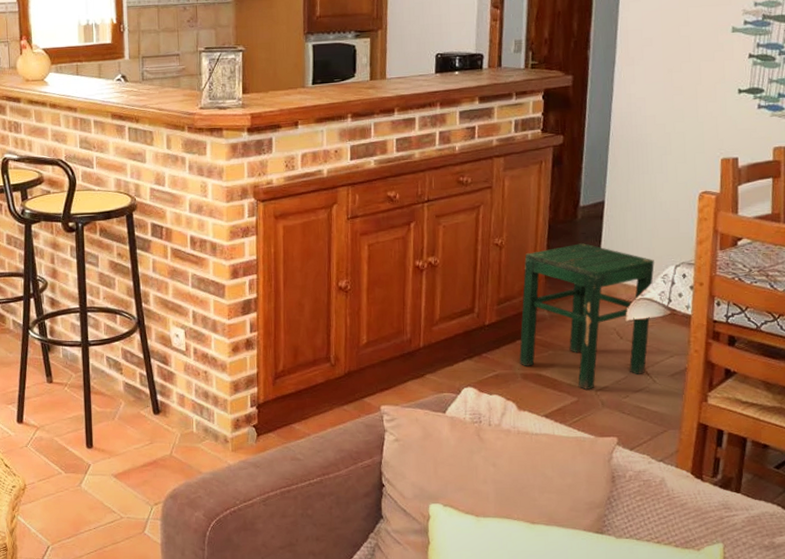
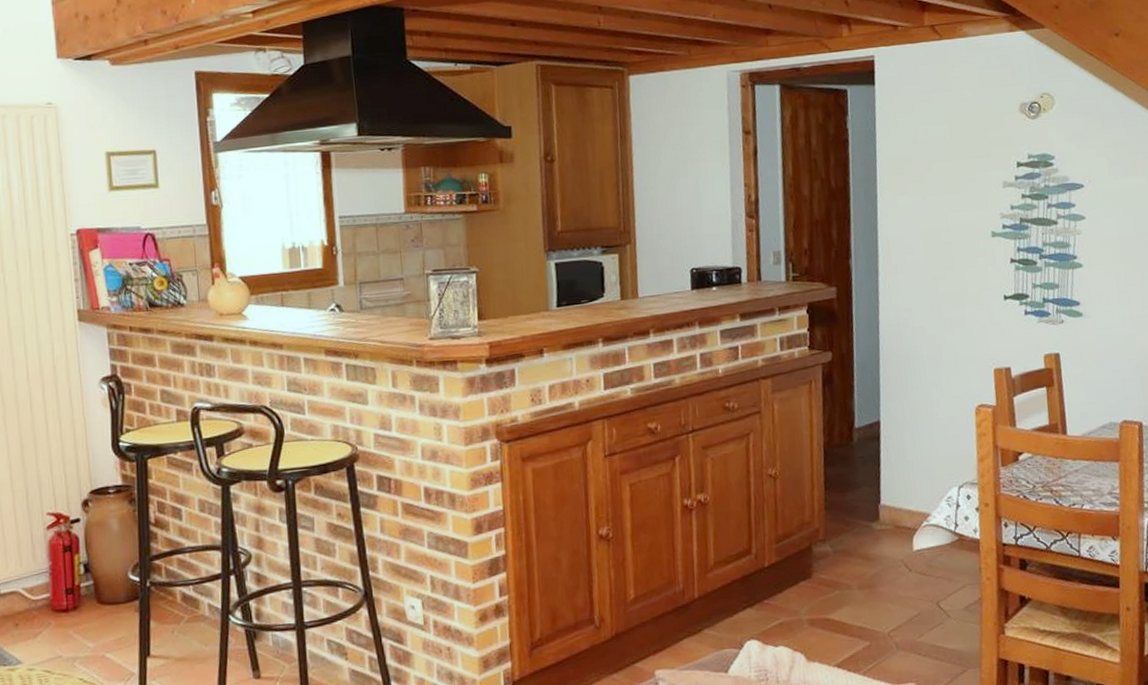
stool: present [519,243,654,390] -> none [801,468,939,632]

